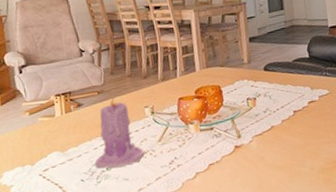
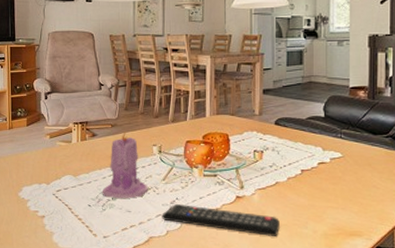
remote control: none [161,160,280,183] -> present [162,204,280,238]

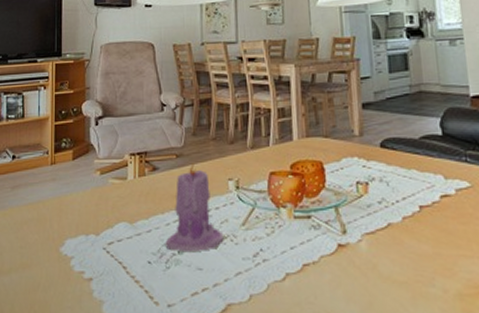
remote control: present [162,204,280,238] -> none [242,258,398,301]

